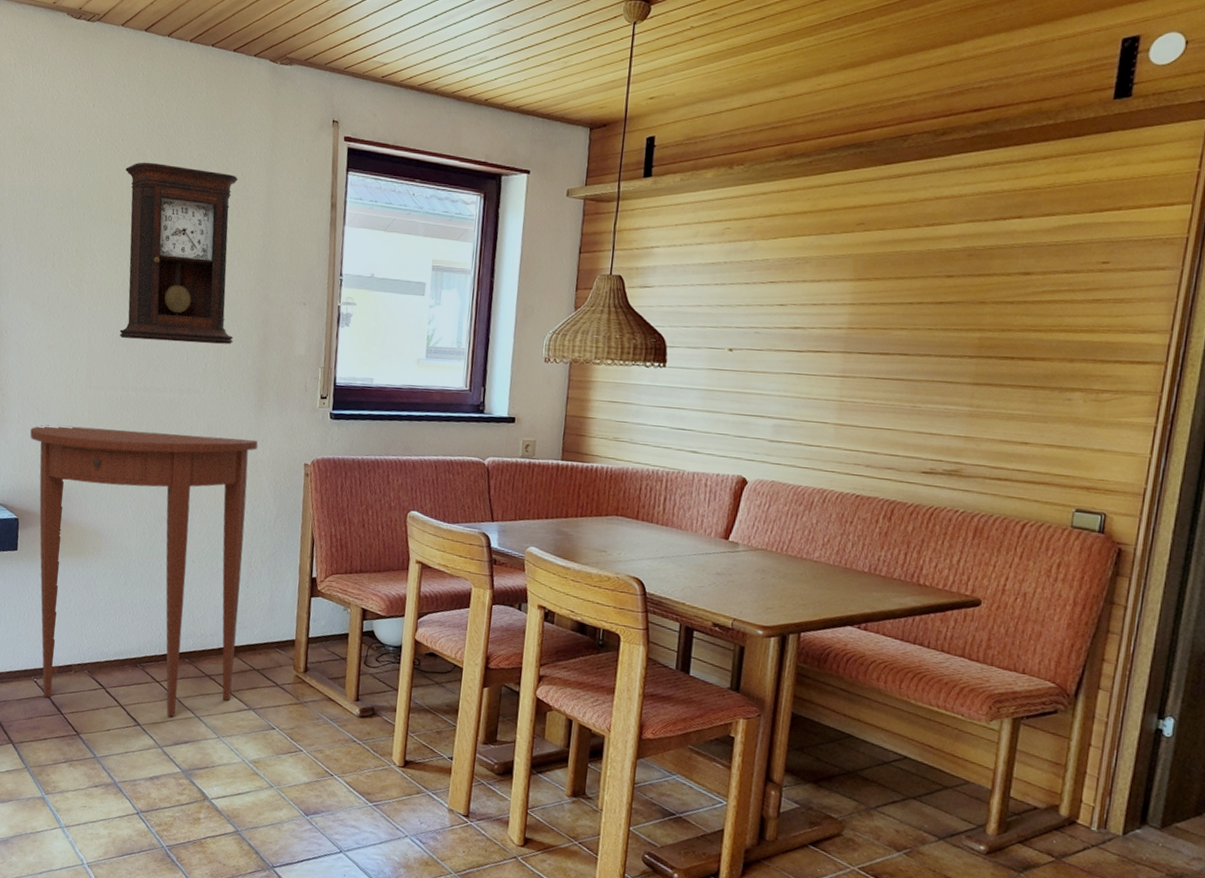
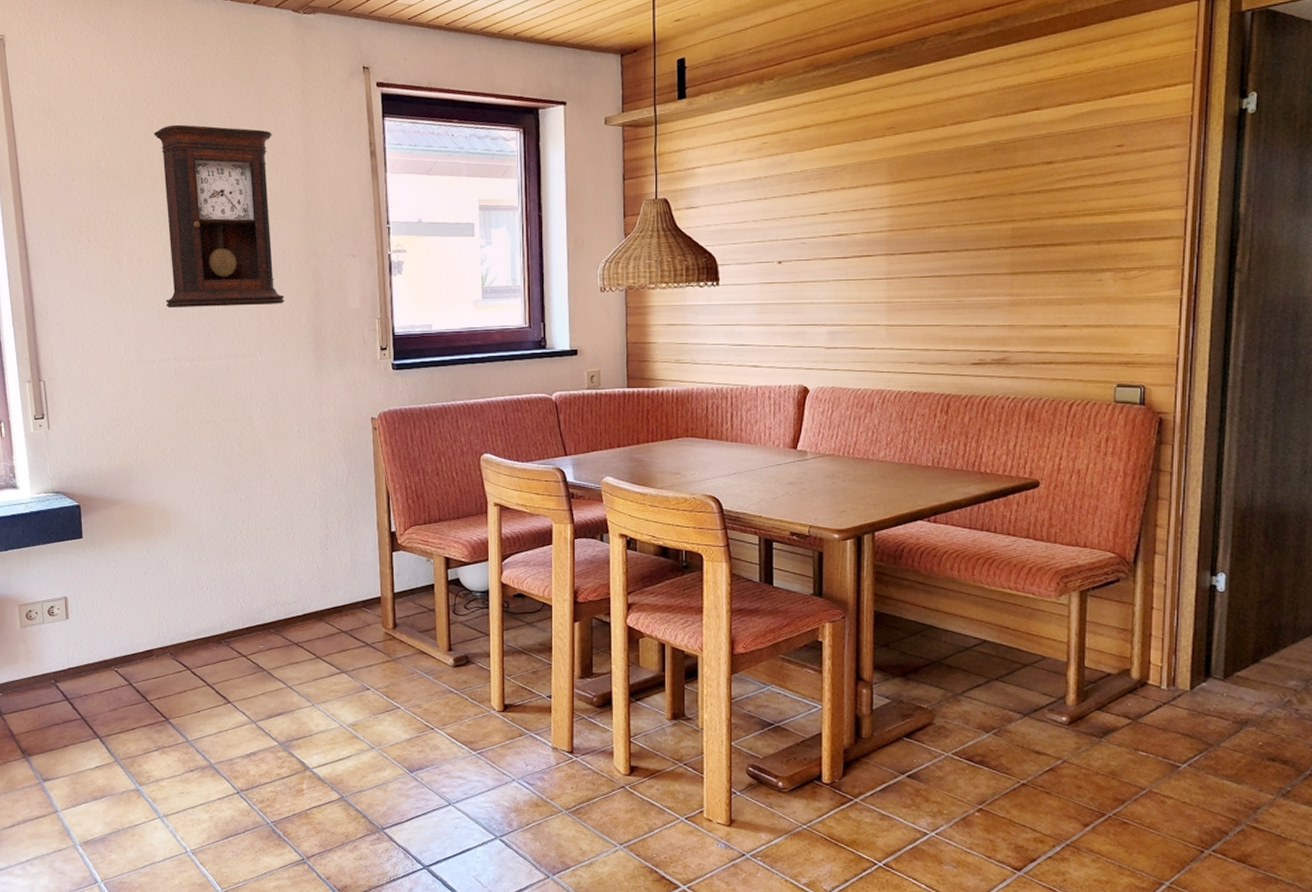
console table: present [30,425,258,717] -> none [83,398,321,690]

